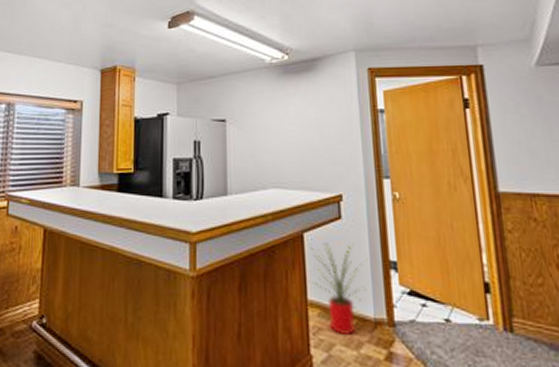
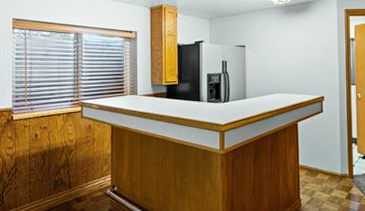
house plant: present [308,242,368,336] -> none [300,128,339,186]

